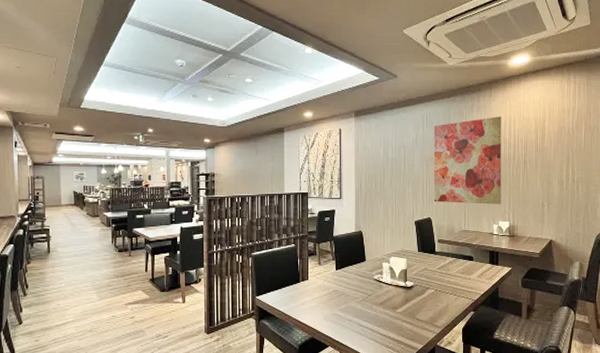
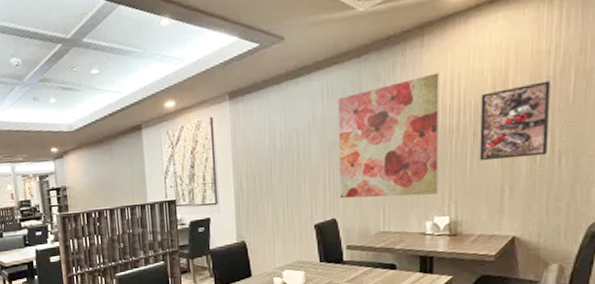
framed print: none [528,131,570,183] -> present [479,81,551,161]

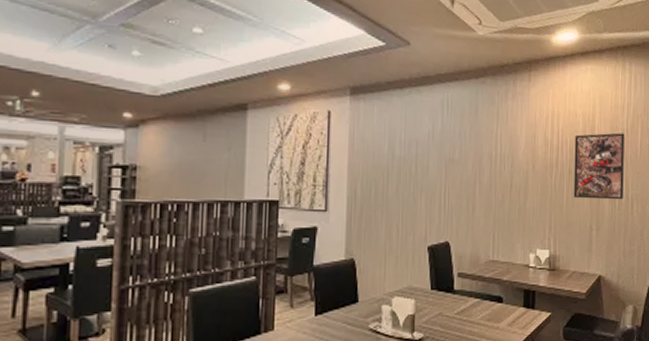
wall art: present [337,73,439,199] -> none [453,107,543,226]

